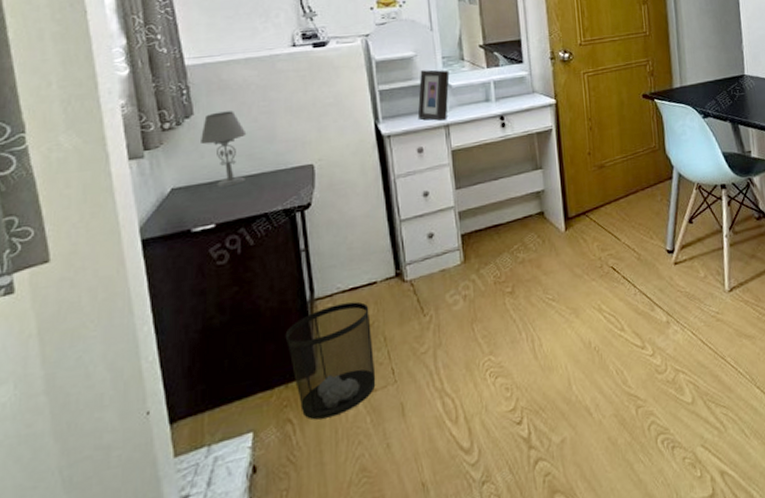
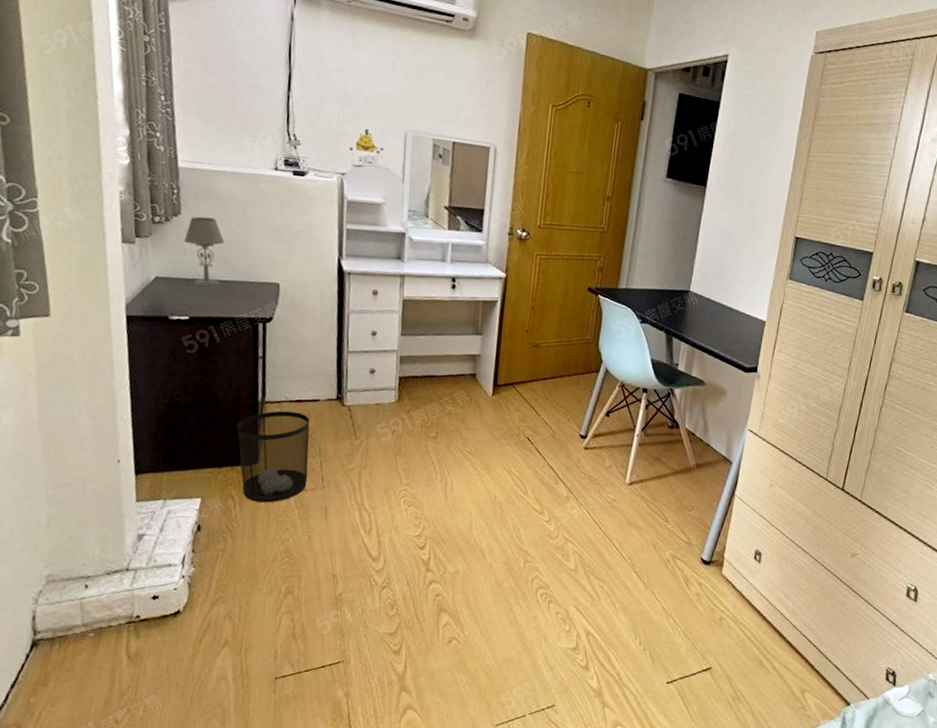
picture frame: present [417,69,450,122] -> none [377,218,413,271]

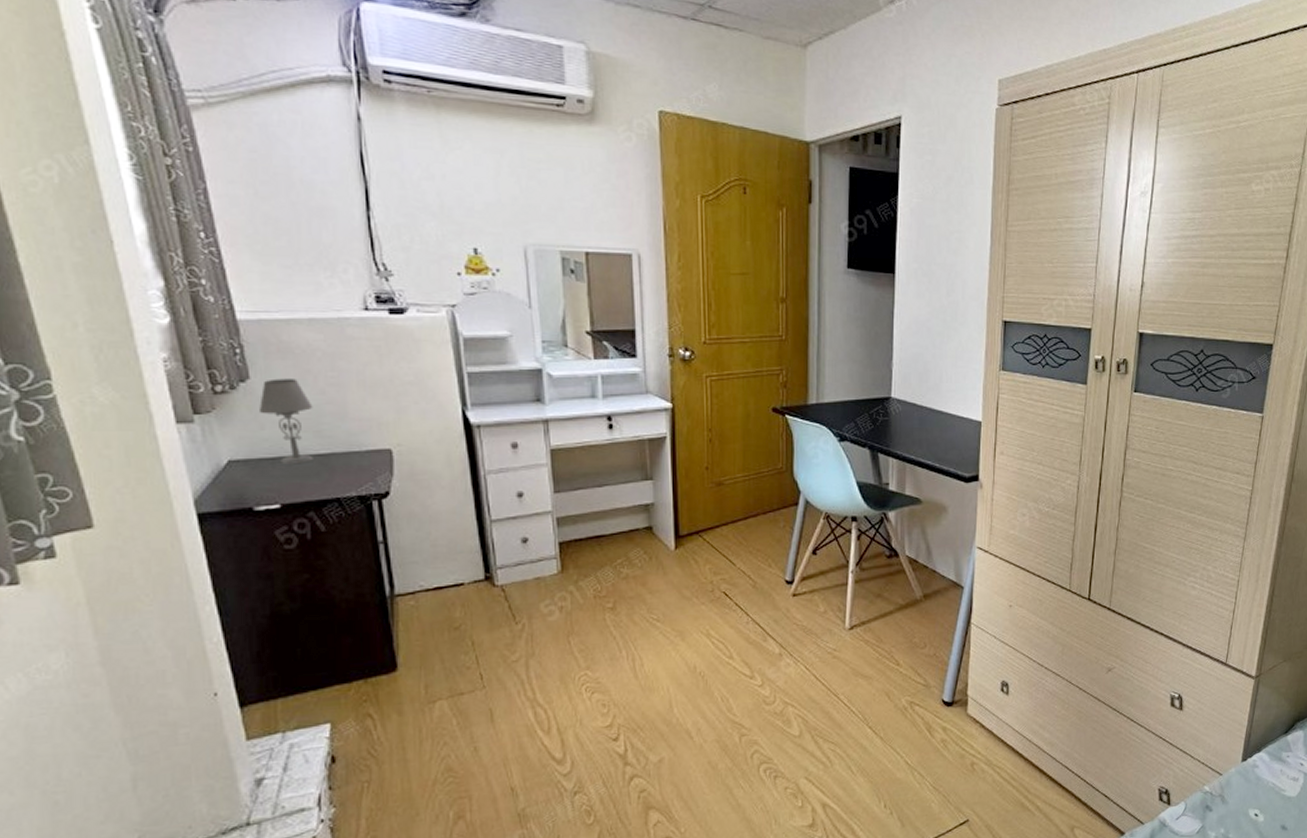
waste bin: present [236,410,310,503] -> none [363,602,463,717]

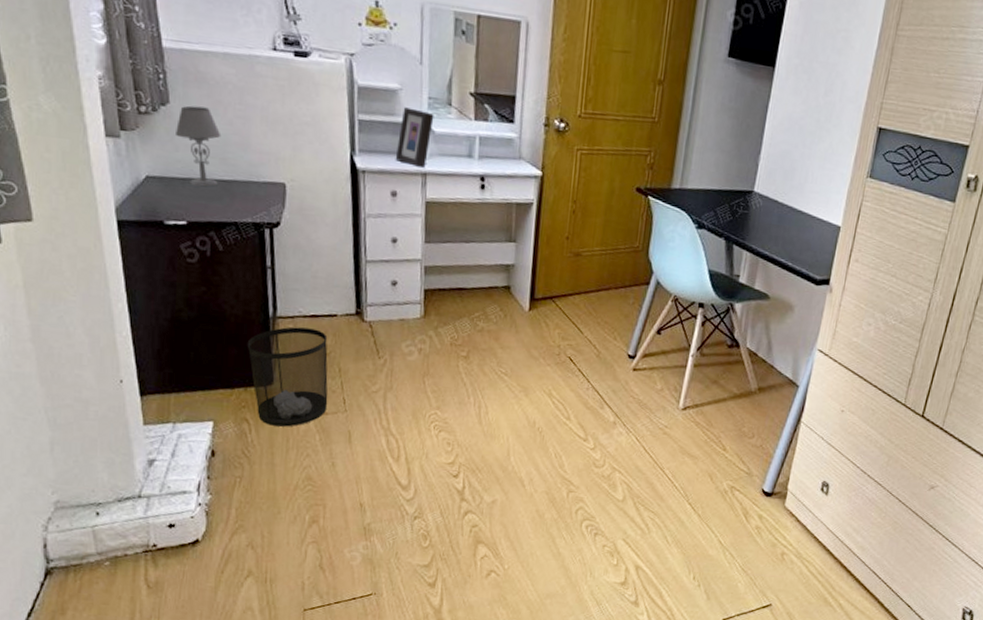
waste bin: none [363,602,463,717] -> present [247,326,328,427]
picture frame: none [512,354,550,416] -> present [395,107,434,169]

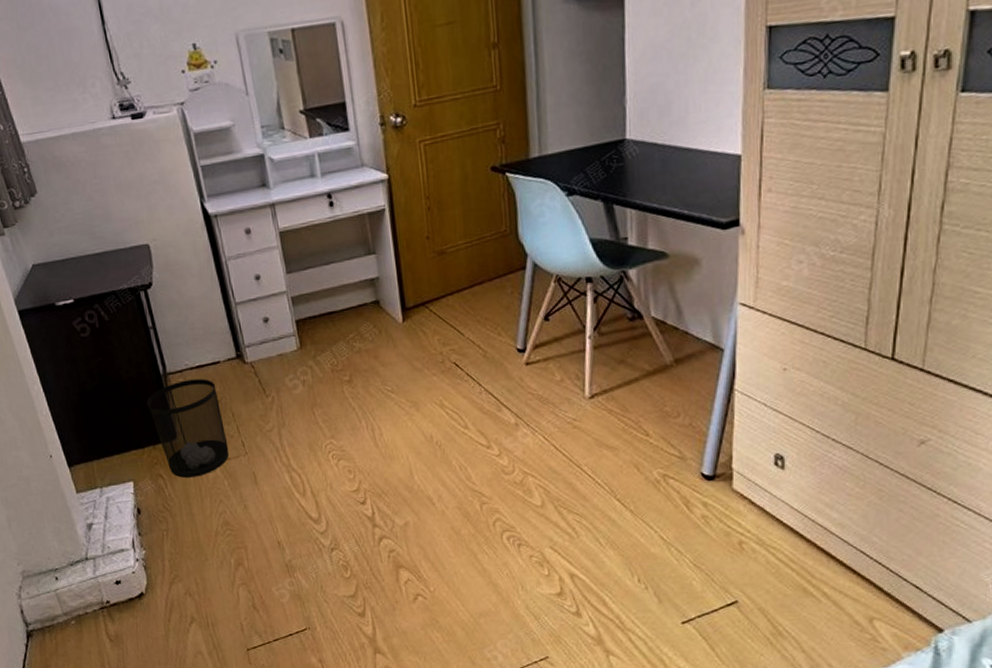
table lamp: present [176,105,222,188] -> none [47,189,92,265]
picture frame: present [395,107,434,169] -> none [239,141,272,200]

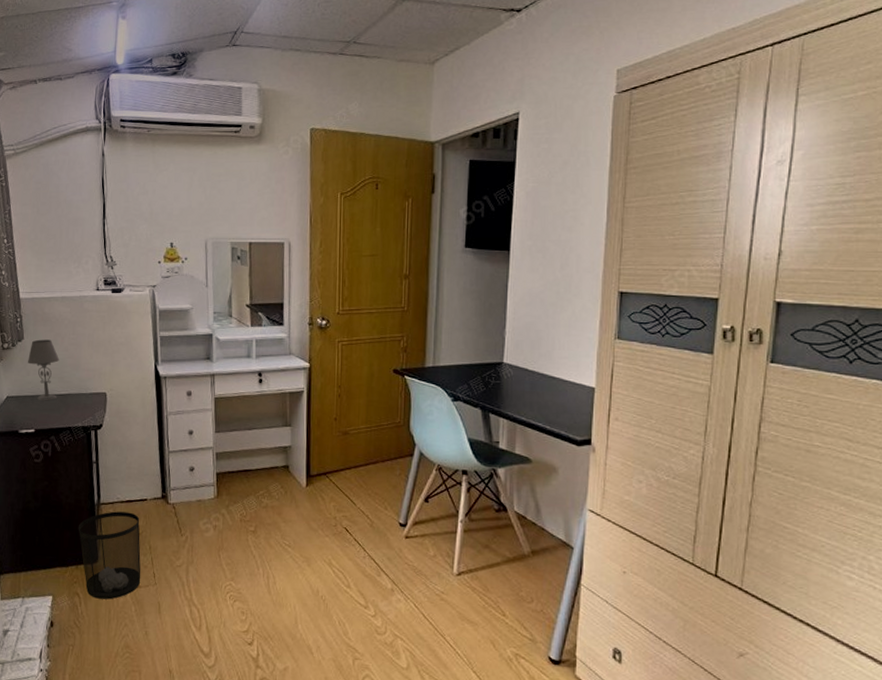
table lamp: none [47,189,92,265] -> present [28,339,60,401]

